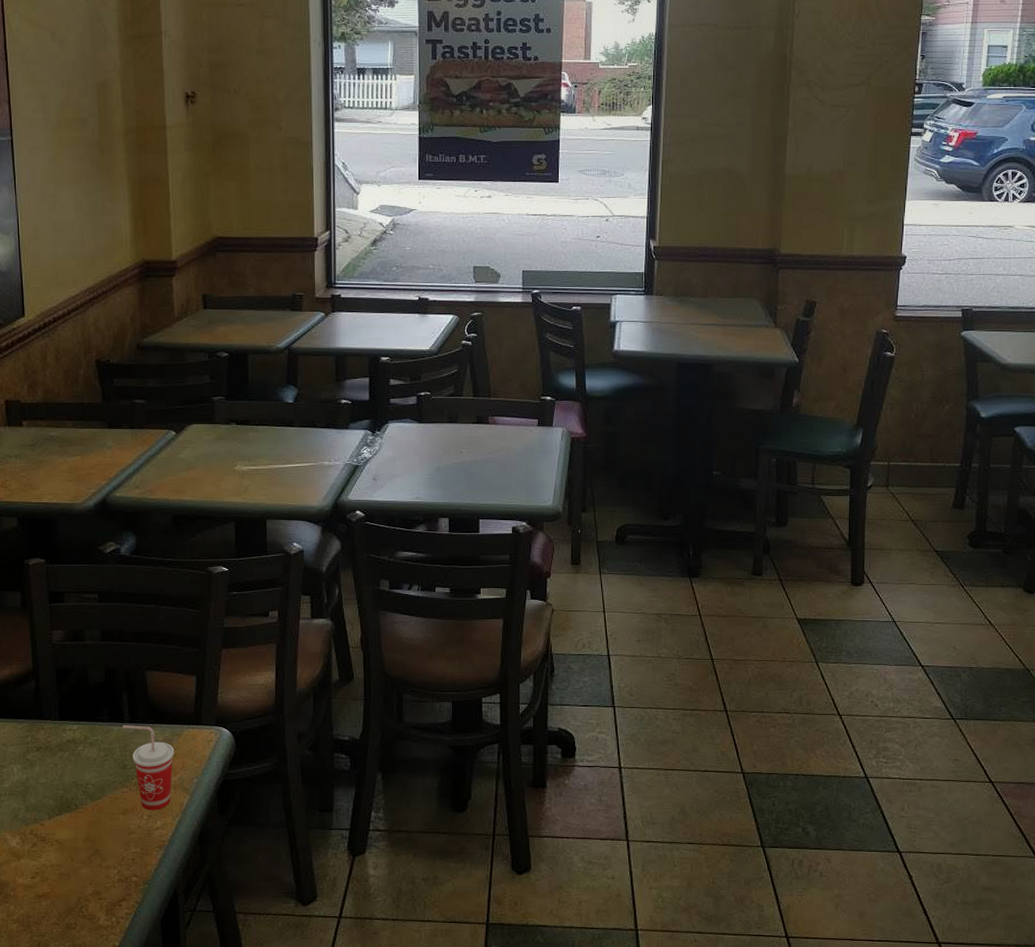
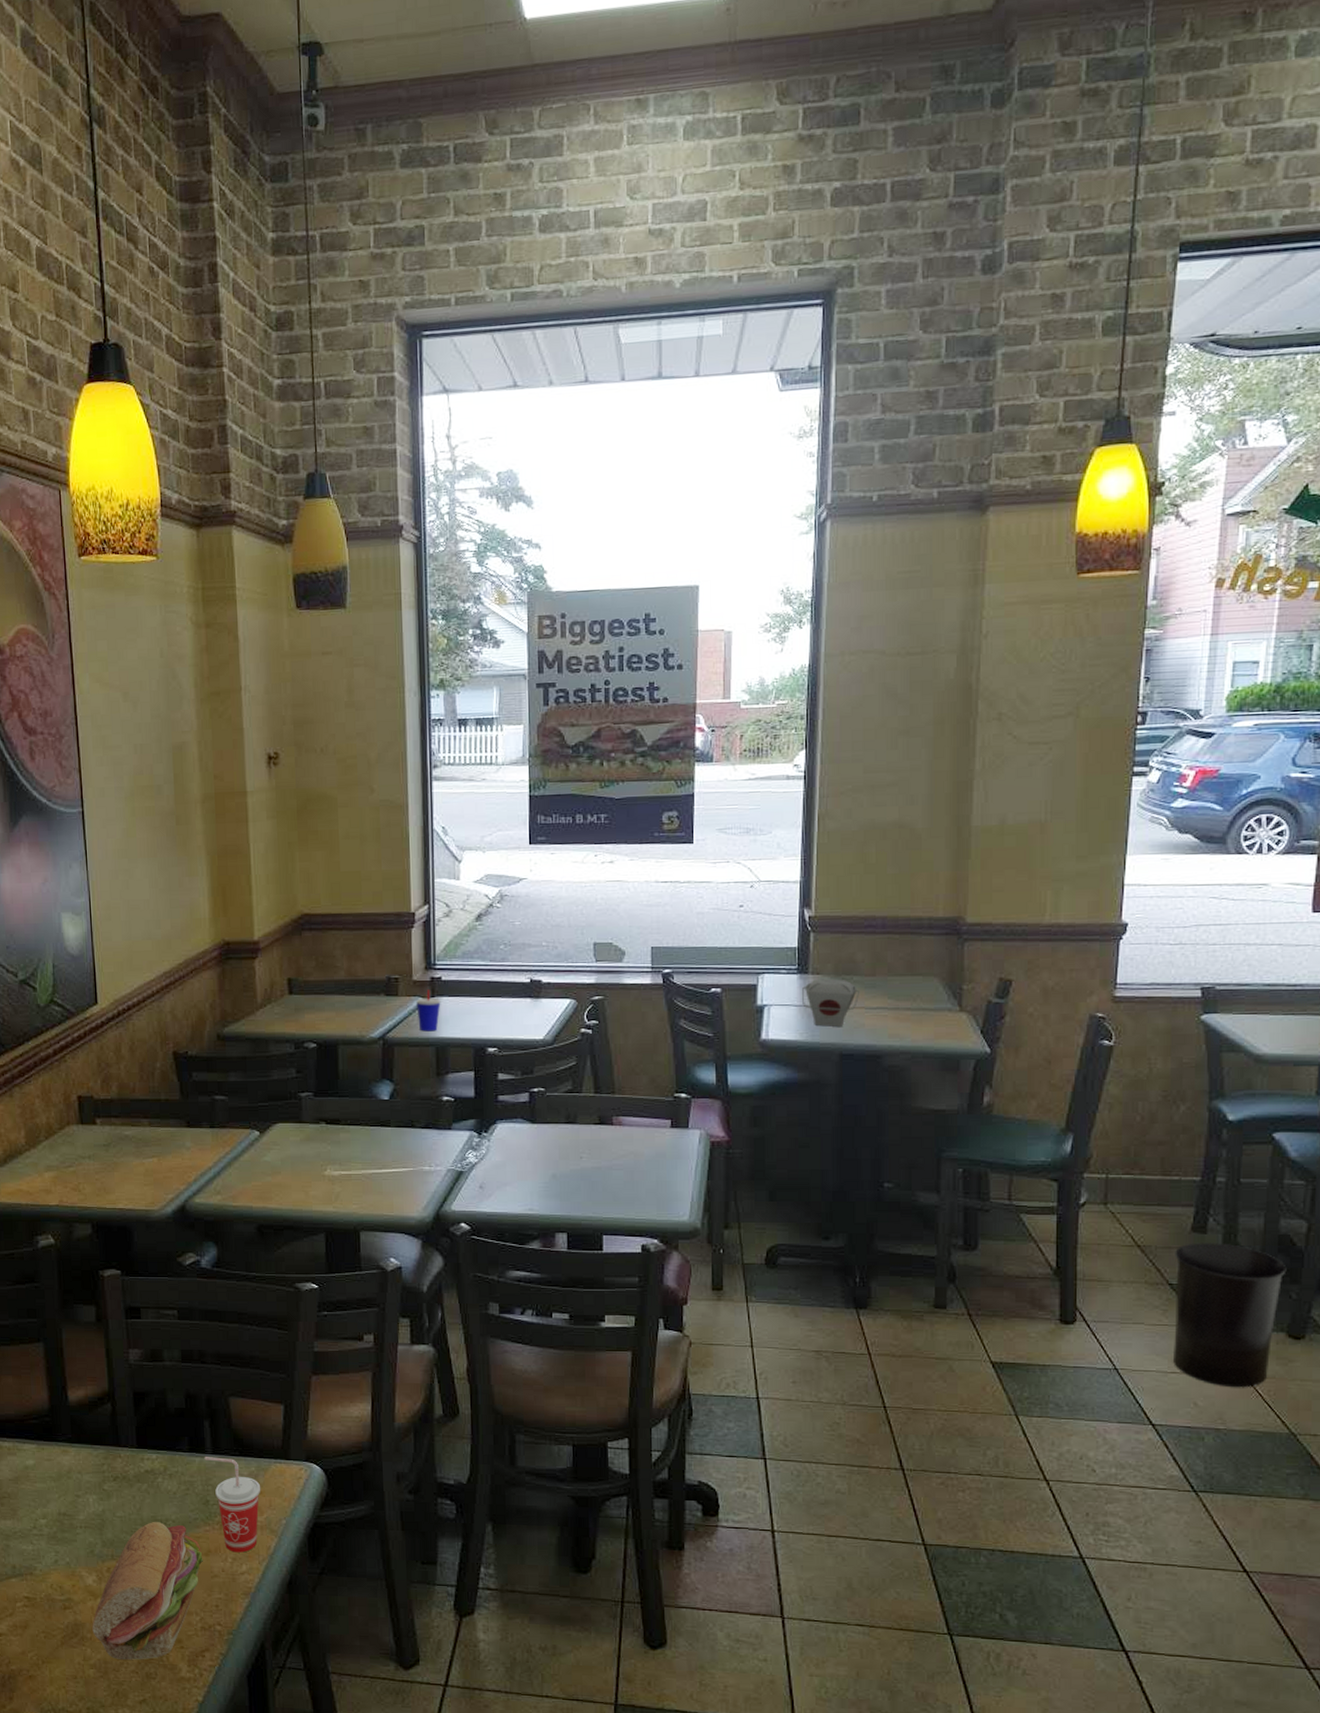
sandwich: none [15,786,121,913] -> present [92,1521,203,1660]
beverage cup: none [318,306,340,343] -> present [416,990,441,1032]
takeout container: none [648,298,695,340] -> present [802,978,860,1027]
waste bin: none [938,516,1024,633] -> present [1174,1243,1287,1387]

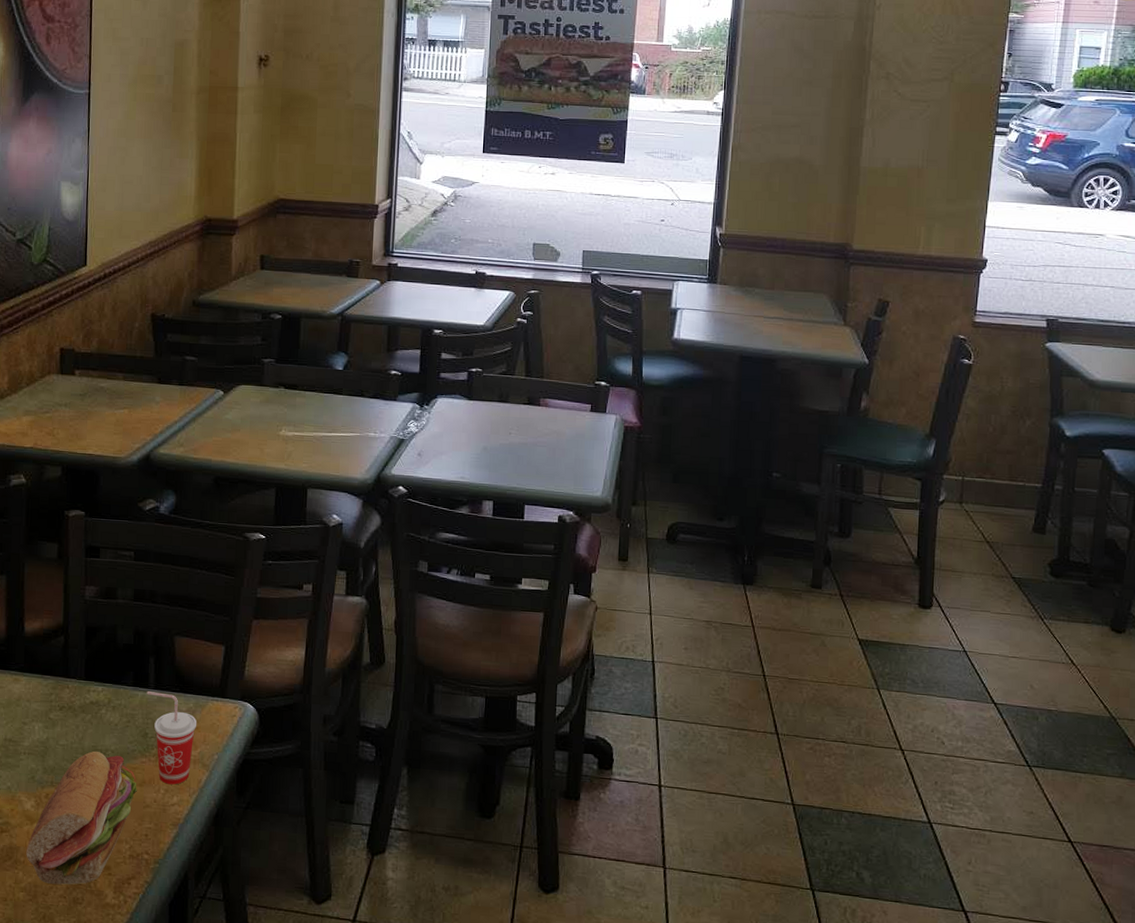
beverage cup: present [416,990,441,1032] -> none [373,274,396,312]
takeout container: present [802,978,860,1027] -> none [710,288,761,332]
waste bin: present [1174,1243,1287,1387] -> none [1014,542,1111,673]

